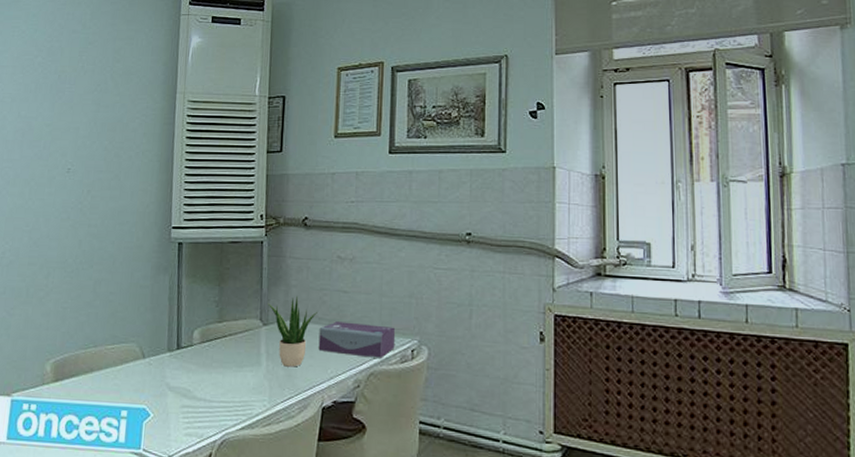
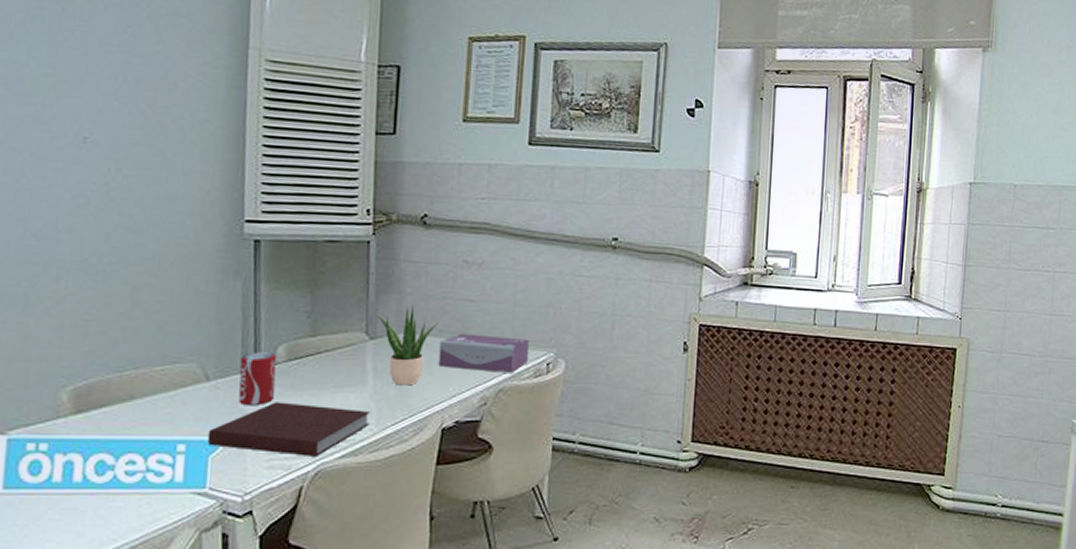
notebook: none [142,378,264,427] -> present [207,402,370,456]
beverage can: none [165,335,193,381] -> present [238,352,277,406]

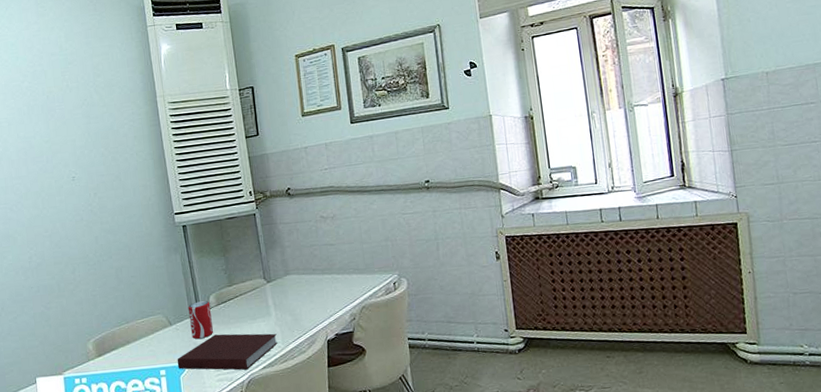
potted plant: present [375,304,438,386] -> none [268,254,311,313]
tissue box: present [438,334,530,373] -> none [314,267,380,296]

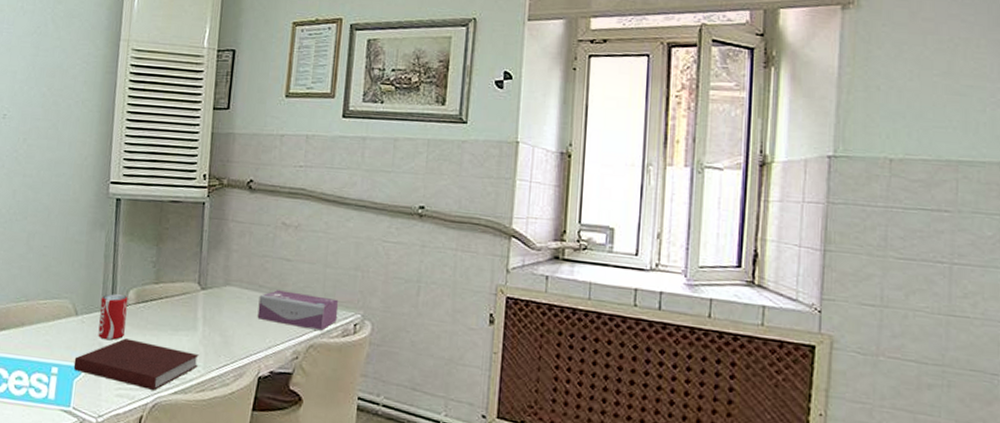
tissue box: none [314,267,380,296] -> present [257,290,339,331]

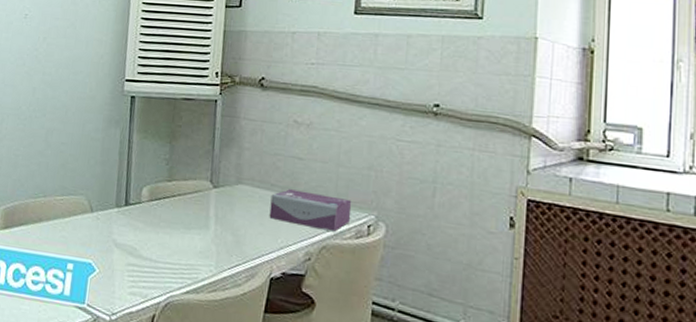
notebook: present [73,338,199,390] -> none [88,236,211,289]
beverage can: present [98,294,128,340] -> none [112,191,142,238]

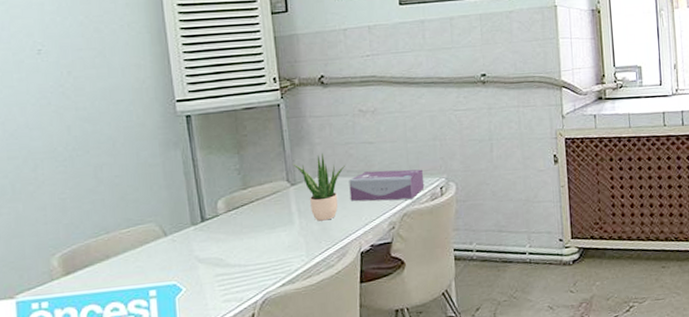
potted plant: none [219,159,270,234] -> present [293,152,345,221]

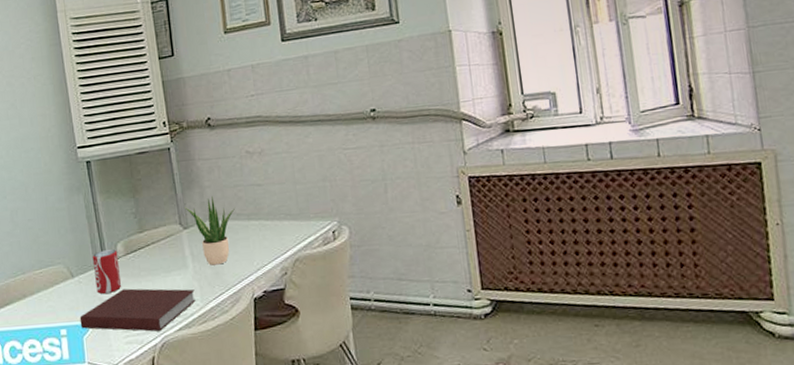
notebook: none [172,245,301,289] -> present [79,288,196,332]
beverage can: none [189,206,222,253] -> present [92,249,122,295]
tissue box: present [349,169,425,202] -> none [239,212,316,246]

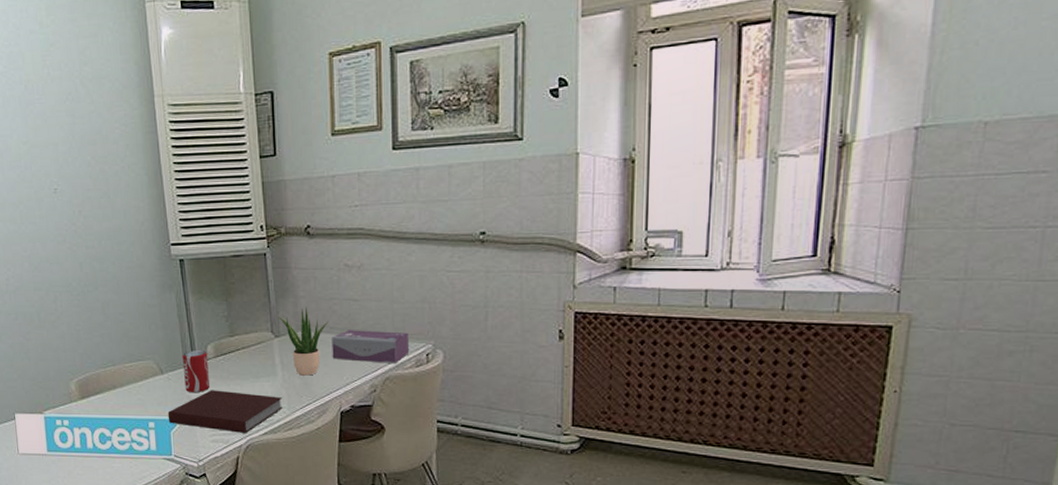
tissue box: none [239,212,316,246] -> present [332,330,410,363]

